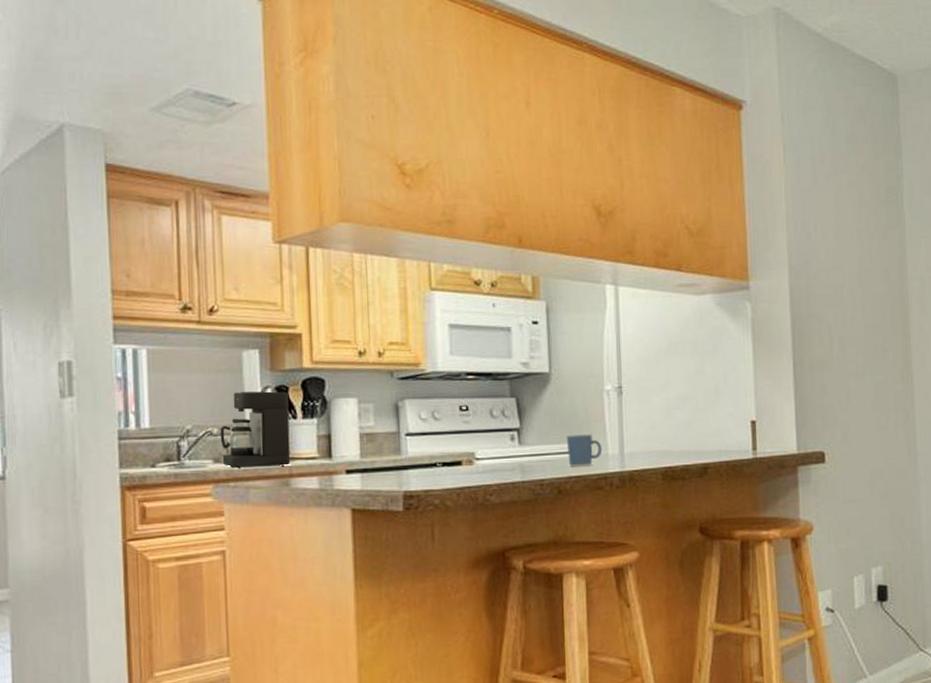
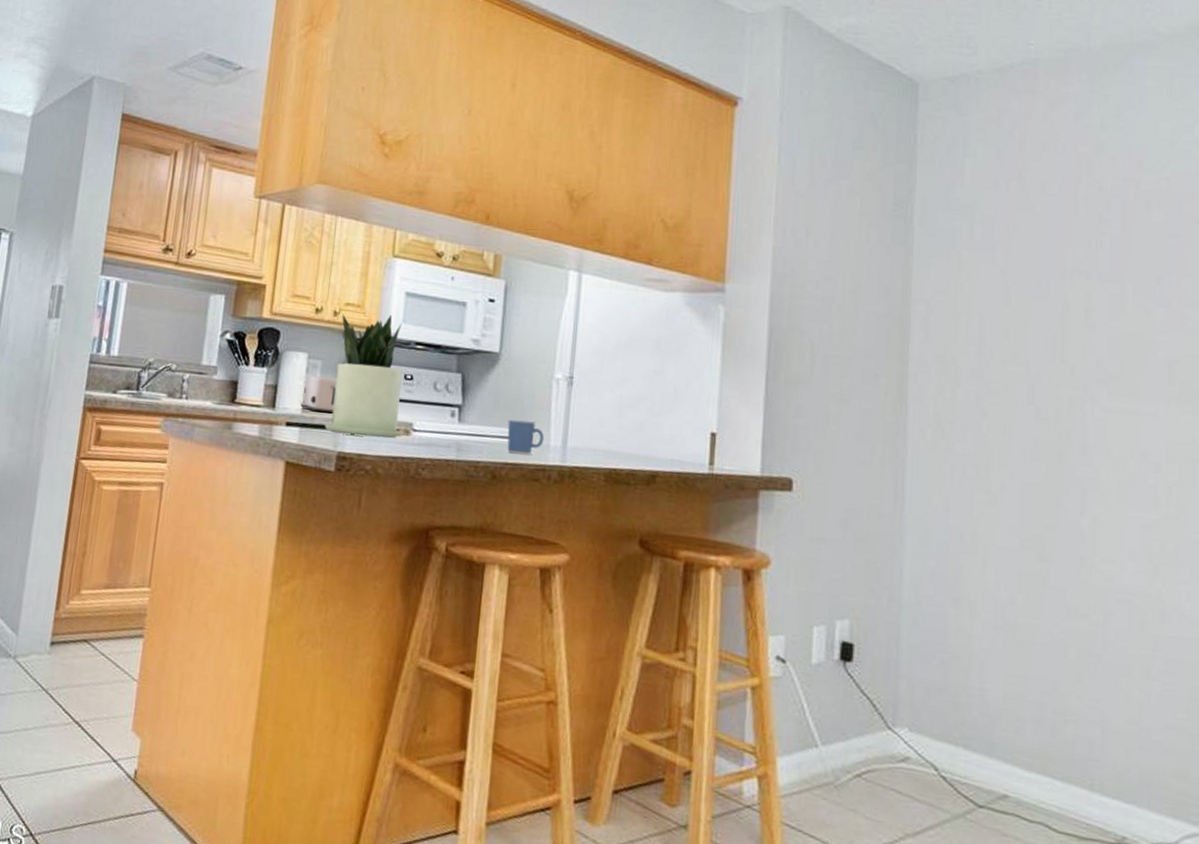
coffee maker: present [219,391,291,468] -> none [175,332,246,410]
toaster: none [356,418,393,456] -> present [299,374,337,414]
planter: none [386,349,467,474] -> present [324,313,404,439]

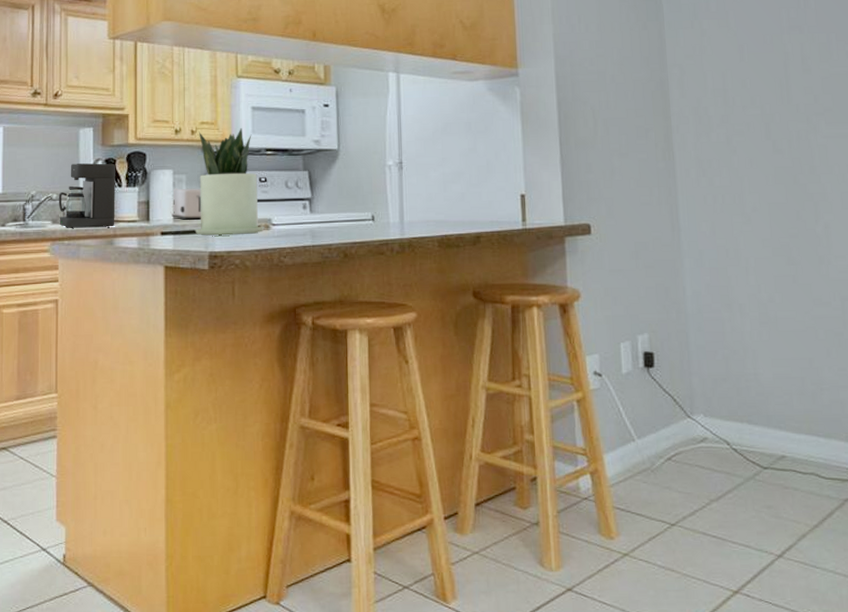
coffee maker: none [175,332,246,410] -> present [58,163,116,228]
mug: present [507,419,545,455] -> none [352,204,384,234]

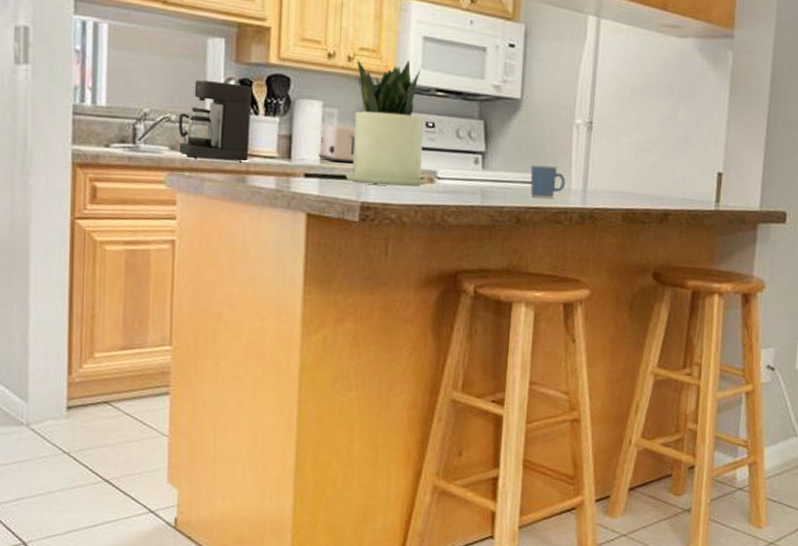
mug: none [352,204,384,234] -> present [530,165,566,199]

